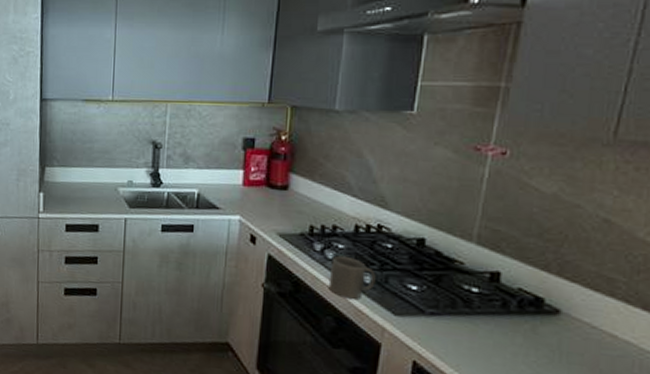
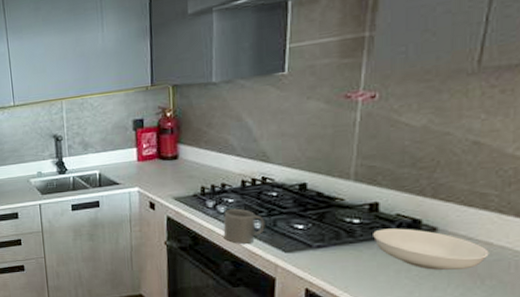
bowl: none [491,302,613,362] -> present [373,228,489,270]

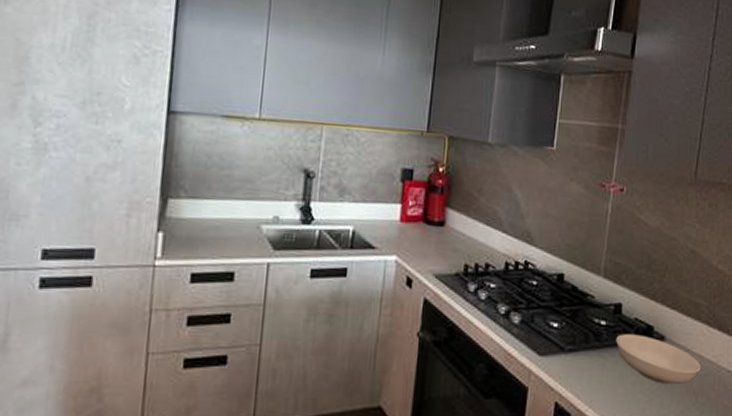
mug: present [223,208,265,244] -> none [481,295,523,342]

